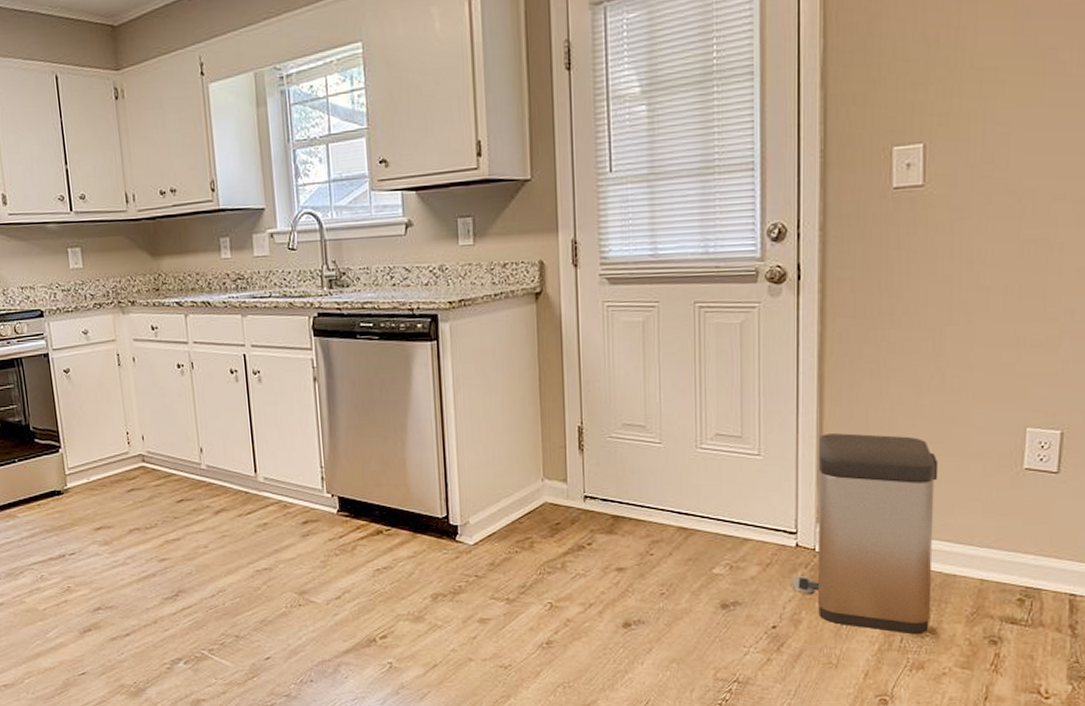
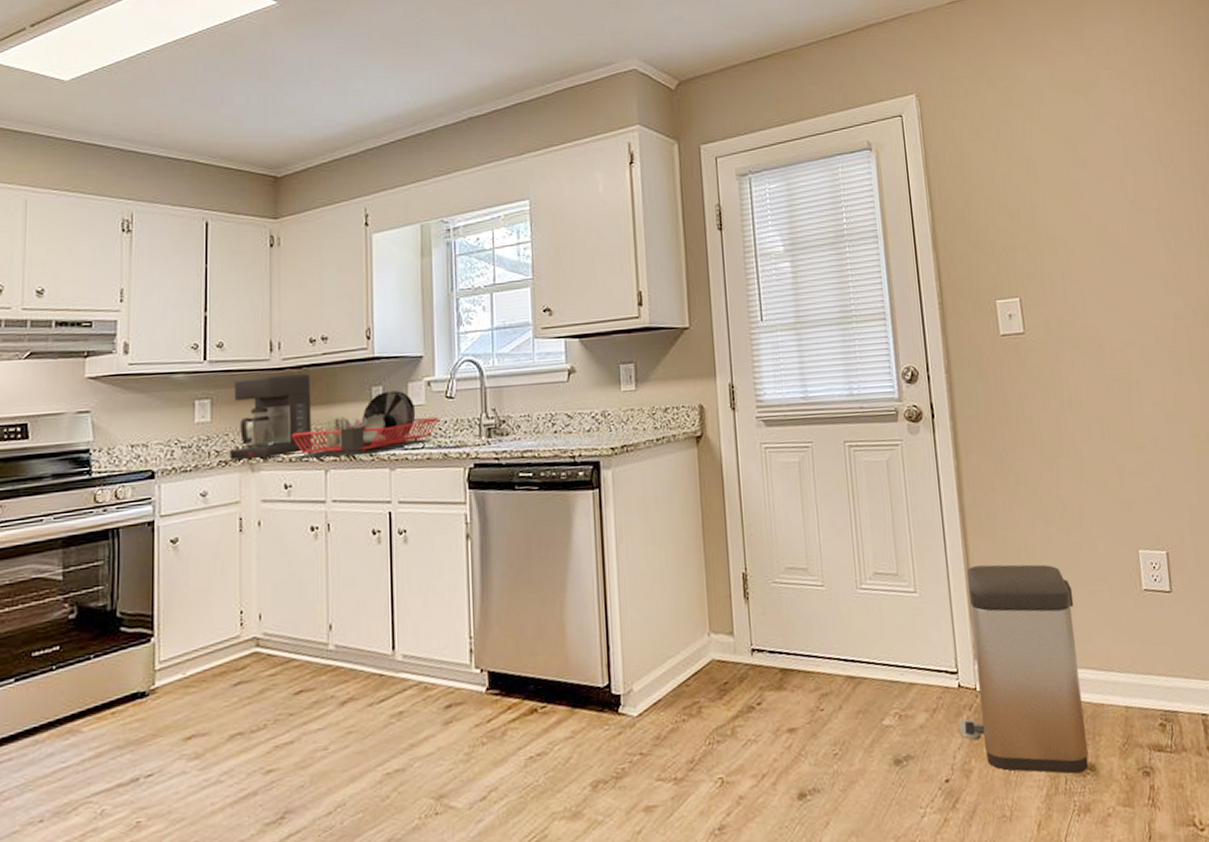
coffee maker: none [98,224,173,304] -> present [230,373,314,461]
dish rack: none [153,242,283,304] -> present [292,390,439,459]

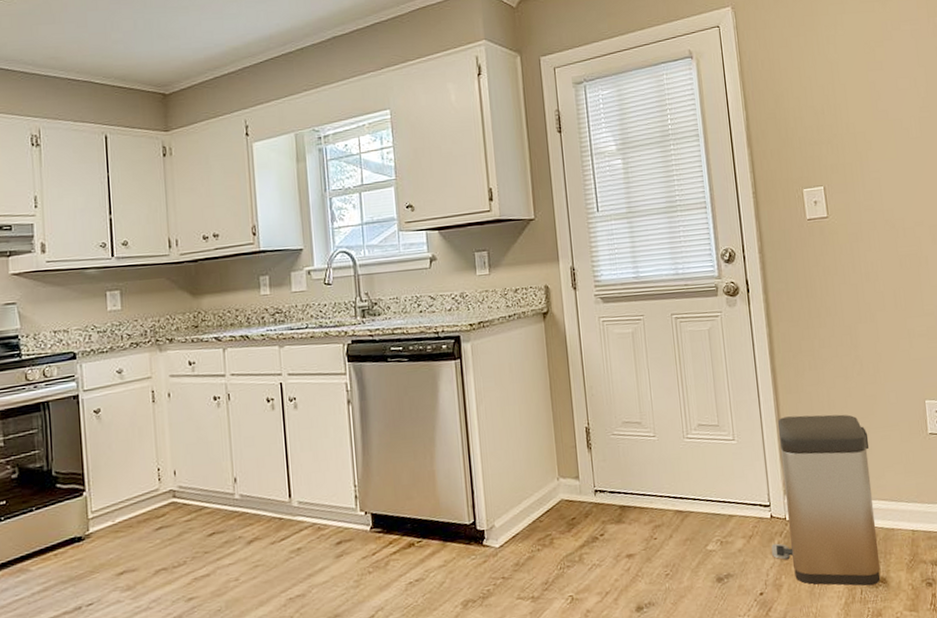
coffee maker: present [230,373,314,461] -> none [139,266,212,343]
dish rack: present [292,390,439,459] -> none [193,279,319,339]

